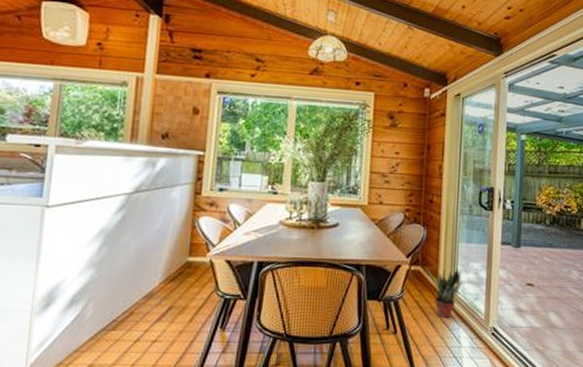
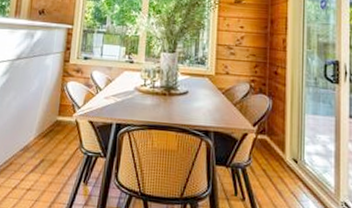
potted plant: present [424,259,462,319] -> none [270,130,310,190]

